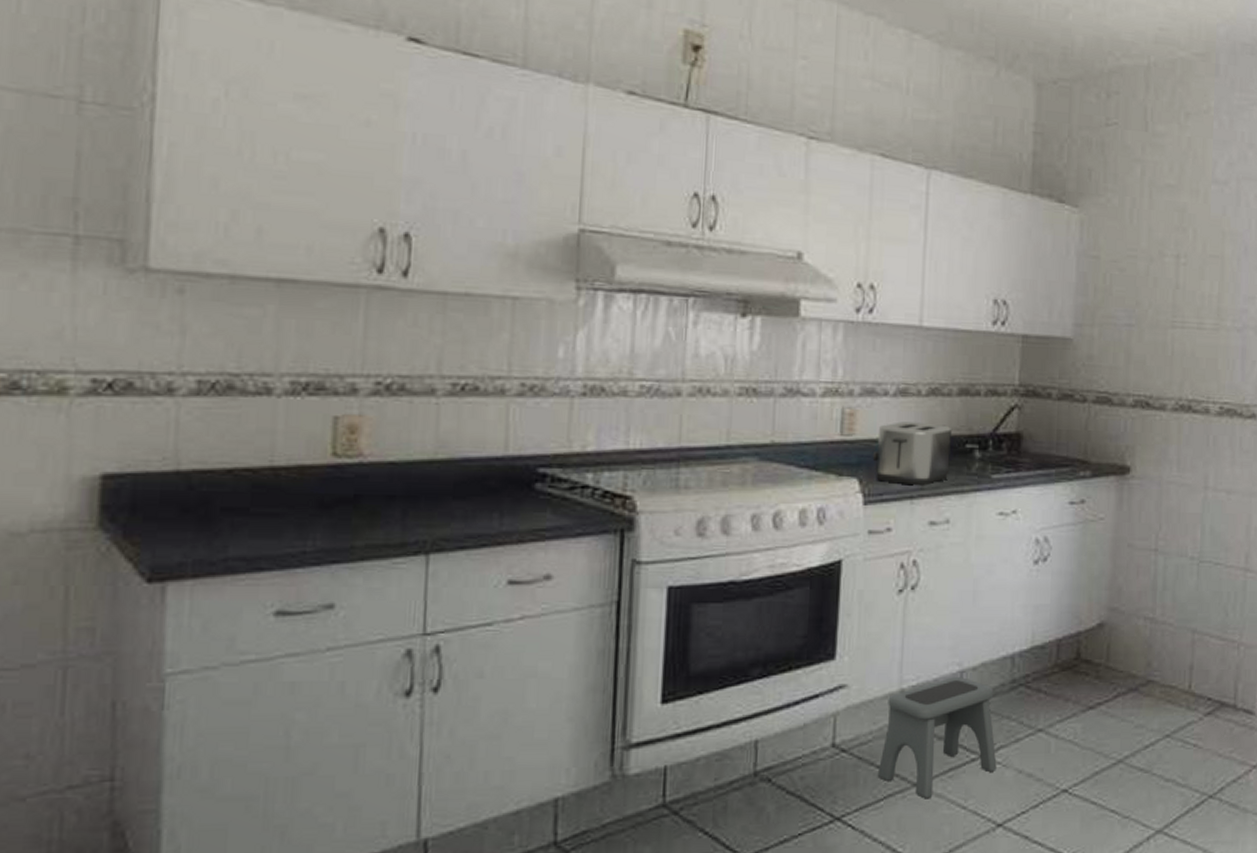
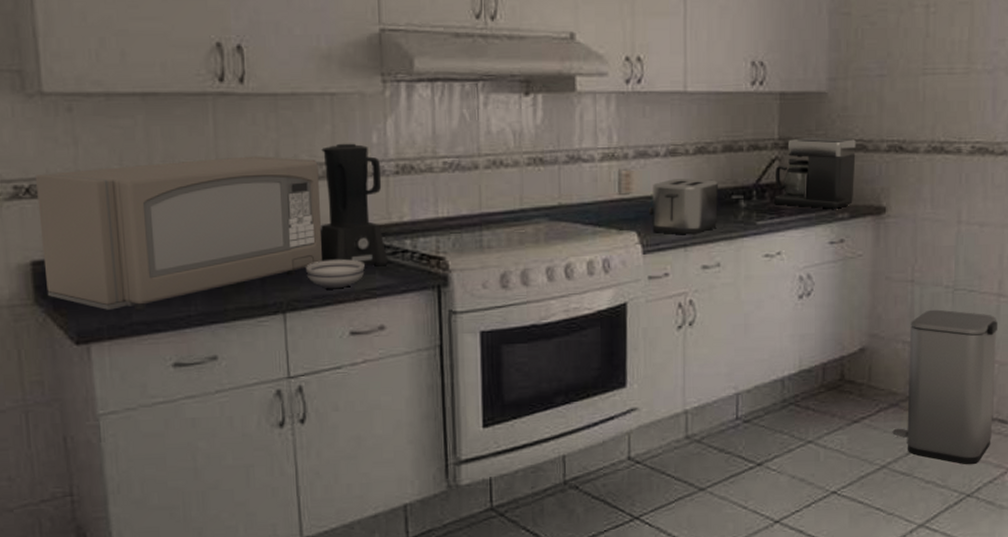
microwave: none [117,362,489,544] -> present [35,156,322,312]
bowl: none [460,492,534,528] -> present [306,259,365,289]
blender: none [480,355,566,503] -> present [319,143,388,267]
step stool: present [877,676,997,799] -> none [668,398,772,501]
coffee maker: none [1010,385,1101,466] -> present [773,137,856,209]
pedal bin: none [1130,583,1244,760] -> present [892,309,997,464]

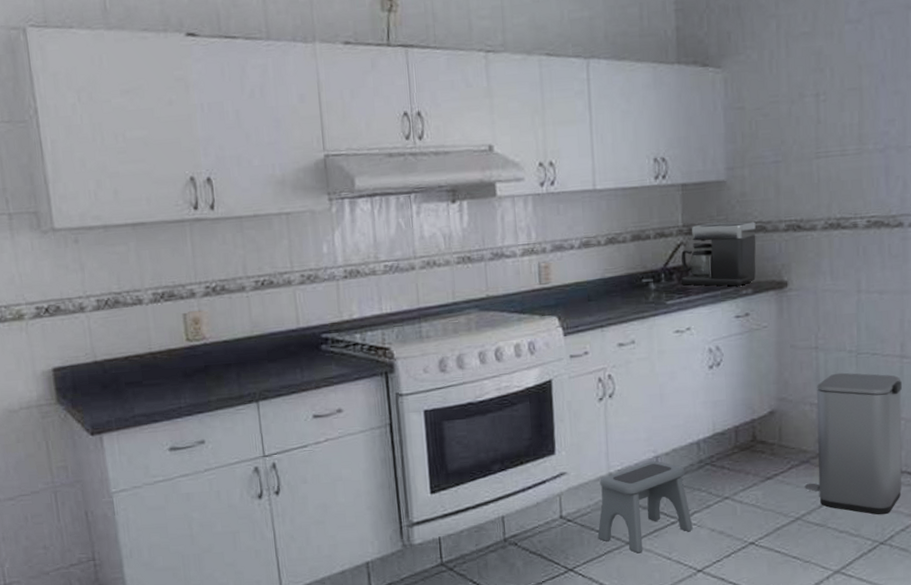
microwave: present [35,156,322,312] -> none [52,269,287,406]
bowl: present [306,259,365,289] -> none [273,353,323,380]
blender: present [319,143,388,267] -> none [281,254,342,359]
toaster: present [648,178,719,236] -> none [566,266,631,318]
step stool: none [668,398,772,501] -> present [597,460,693,554]

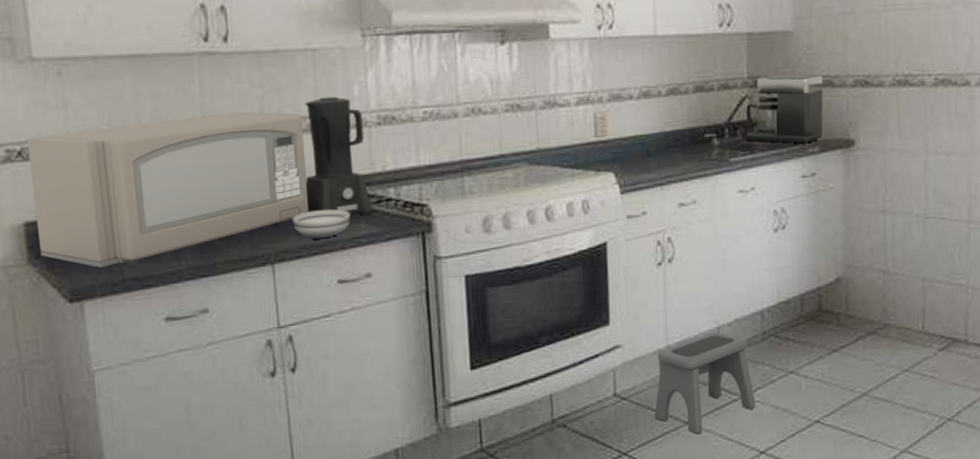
microwave: none [52,269,287,406] -> present [26,111,309,268]
bowl: none [273,353,323,380] -> present [293,209,351,240]
blender: none [281,254,342,359] -> present [305,96,372,216]
pedal bin: present [804,372,902,515] -> none [871,237,969,389]

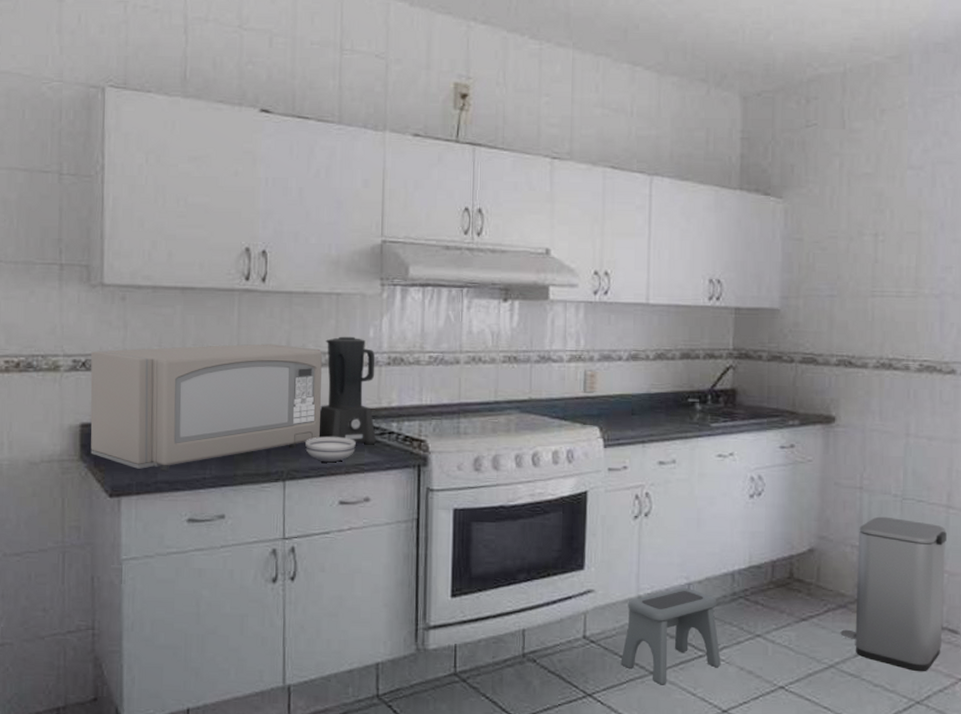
coffee maker: present [745,74,823,144] -> none [727,349,807,416]
pedal bin: none [871,237,969,389] -> present [840,516,947,671]

